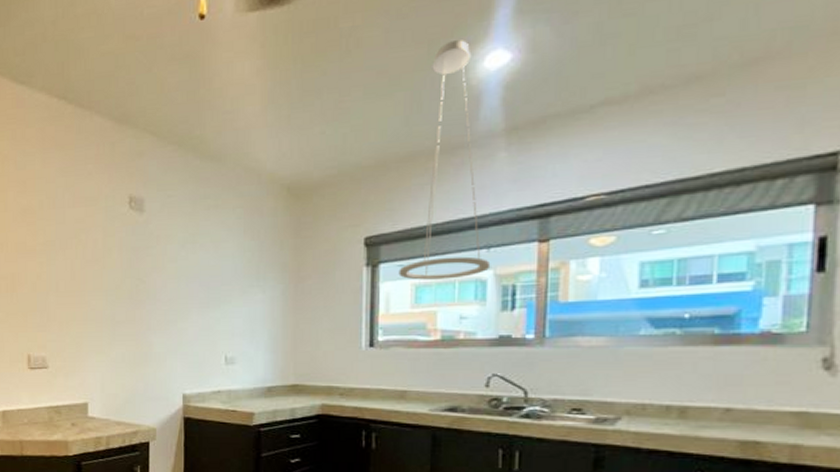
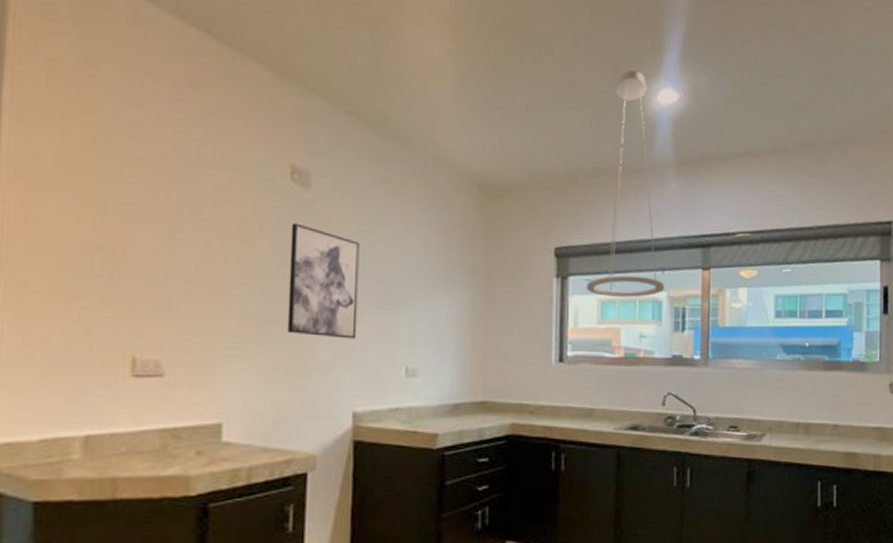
wall art: none [131,242,184,334] -> present [287,223,360,339]

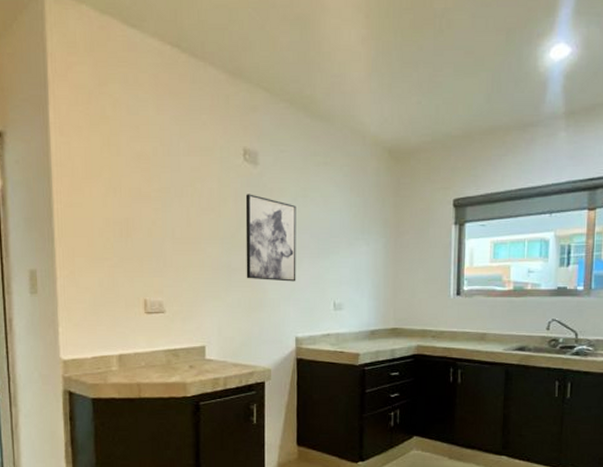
pendant light: present [586,70,665,298] -> none [481,32,552,238]

